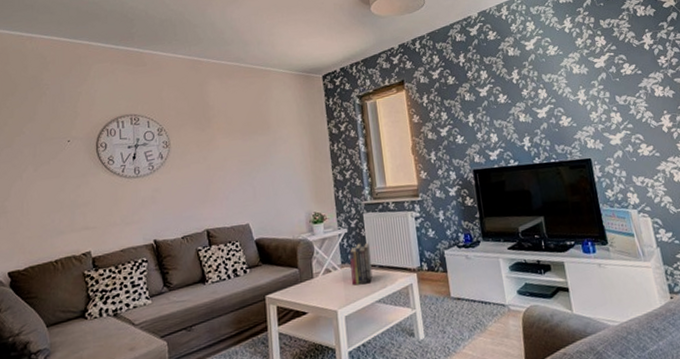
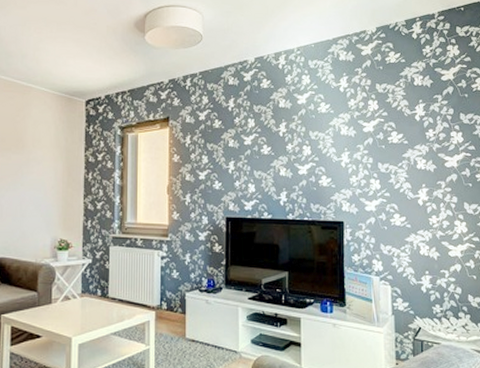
books: present [349,242,373,286] -> none [90,275,112,316]

